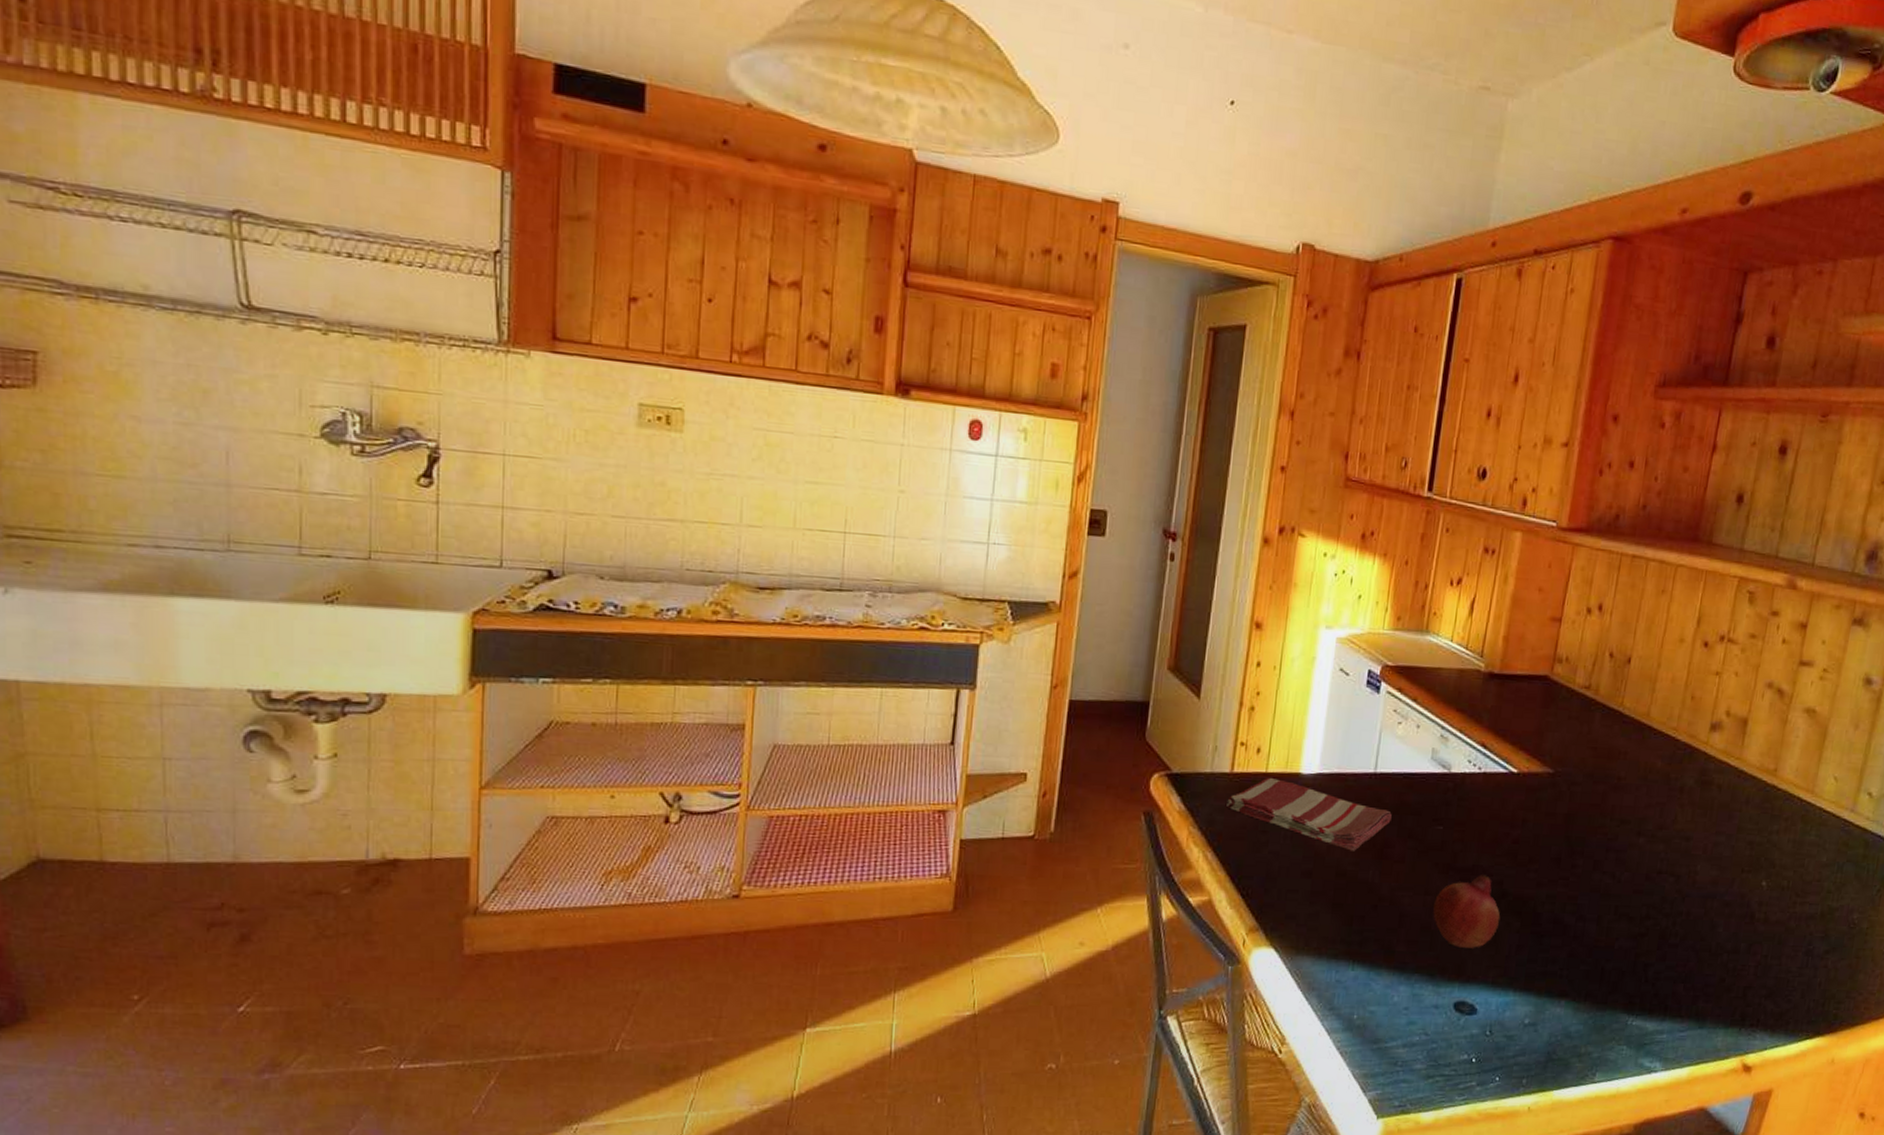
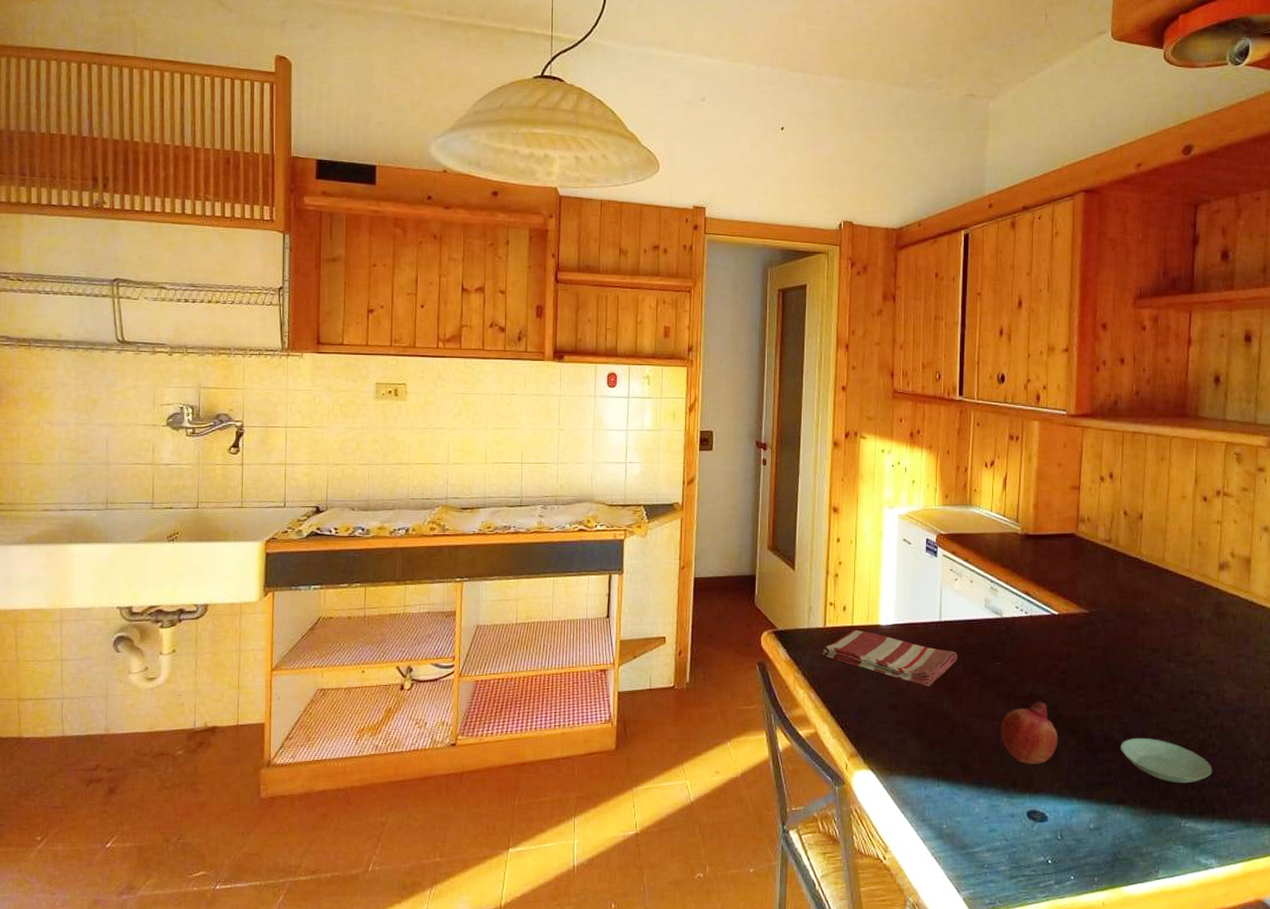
saucer: none [1571,923,1671,977] -> present [1121,738,1212,784]

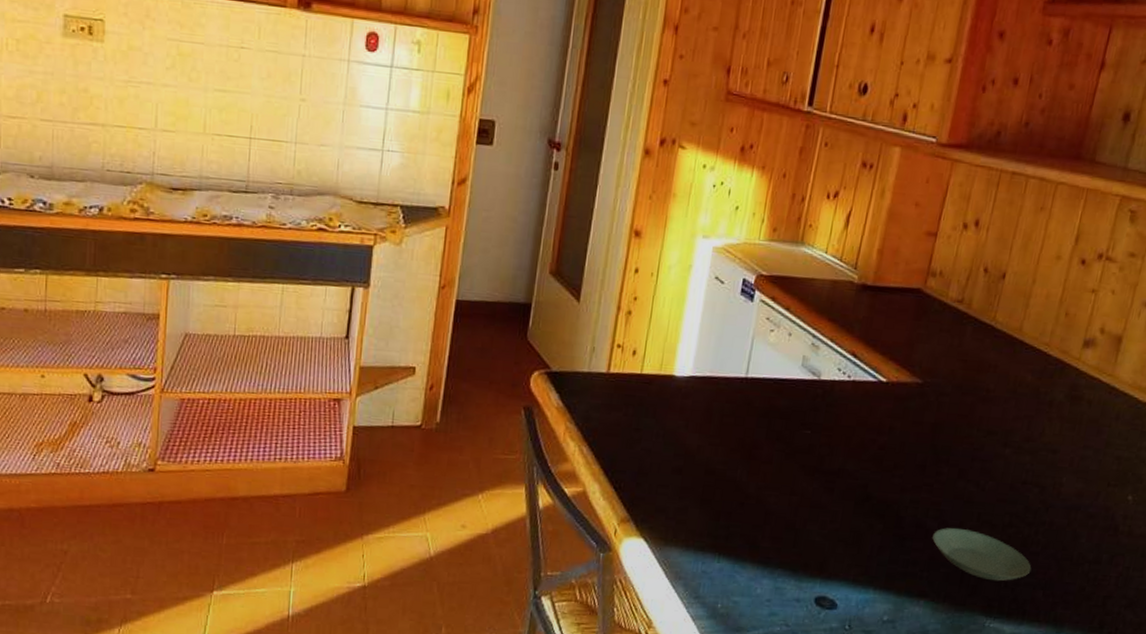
dish towel: present [823,629,957,686] -> none [602,378,761,451]
fruit: present [1001,701,1058,764] -> none [797,478,864,547]

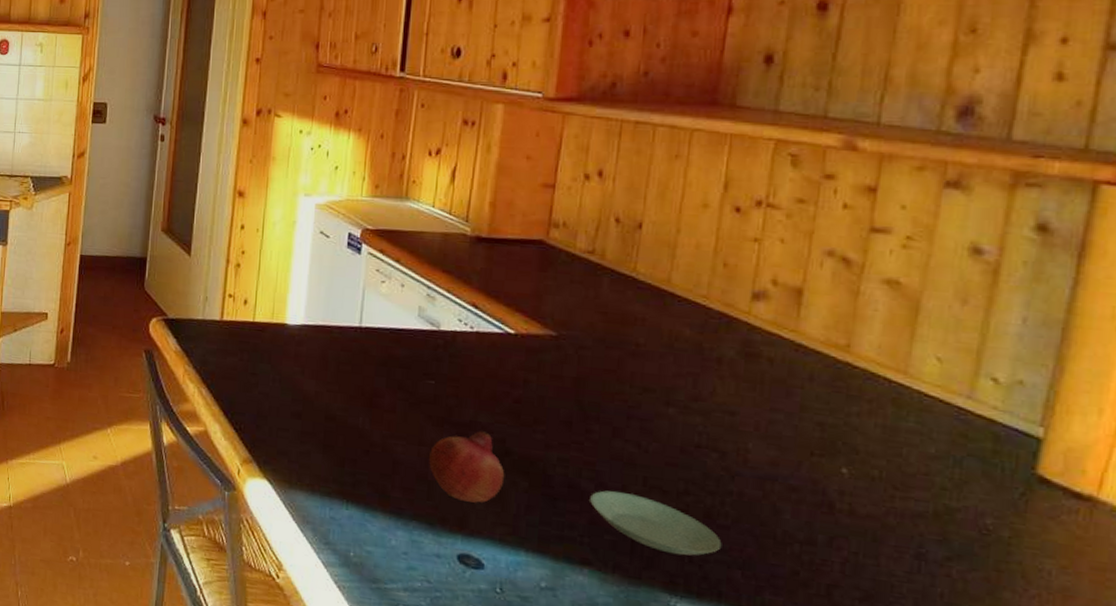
fruit: none [797,478,864,547] -> present [429,431,505,503]

